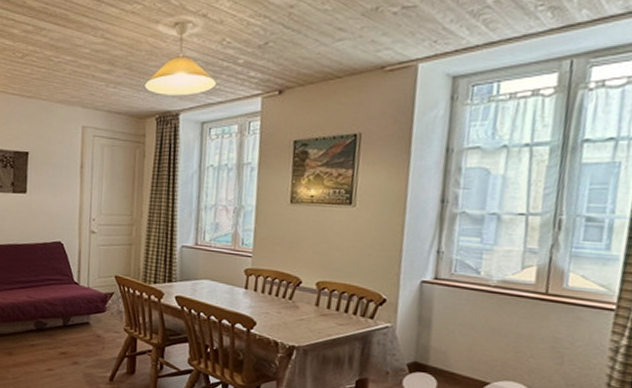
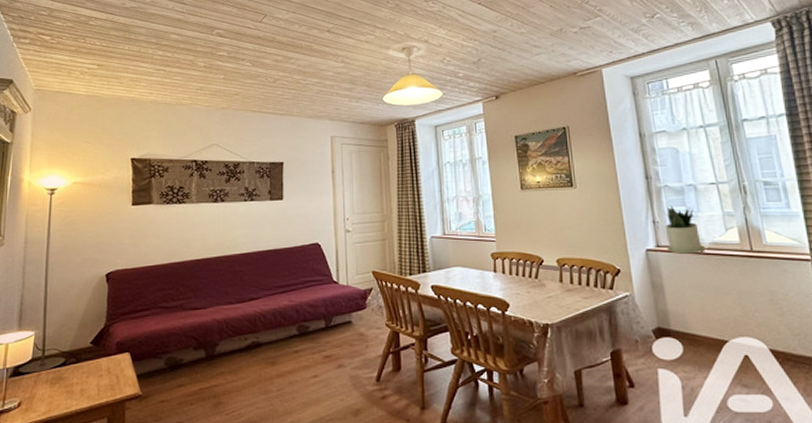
planter: none [445,235,493,291] -> present [665,206,706,254]

